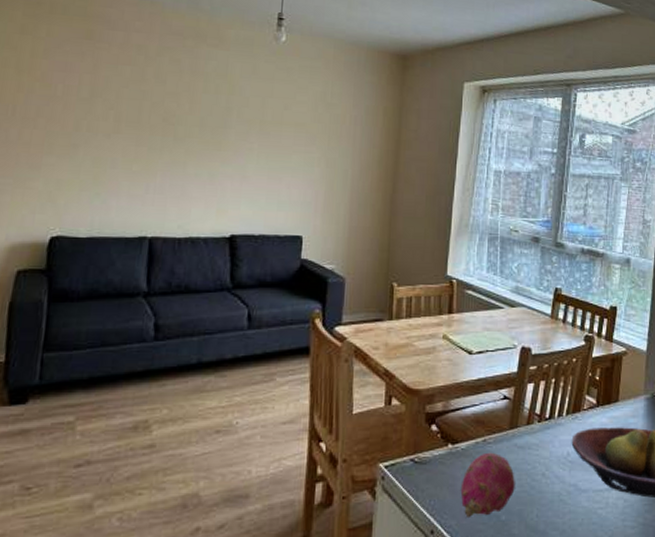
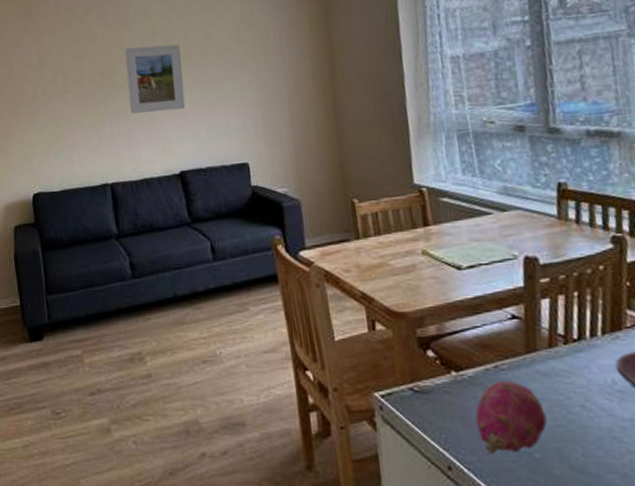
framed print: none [188,100,256,173] -> present [125,44,186,114]

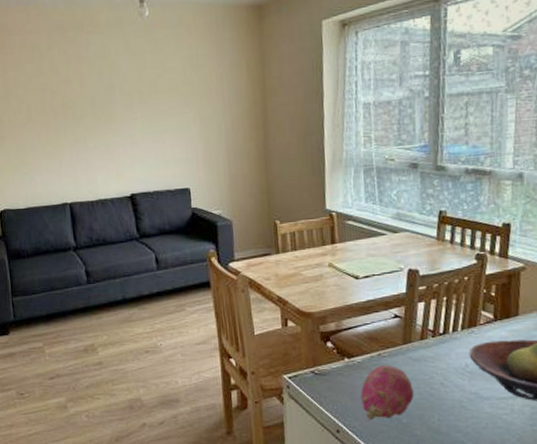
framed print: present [125,44,186,114] -> none [84,82,137,143]

